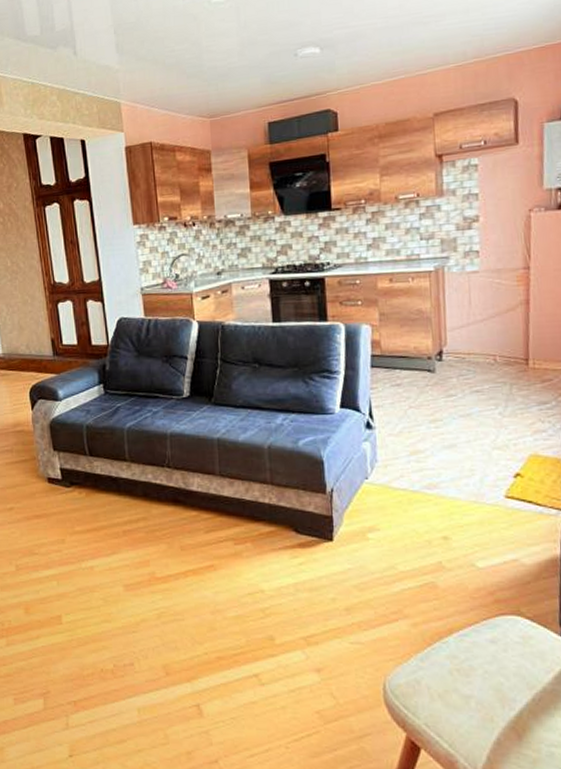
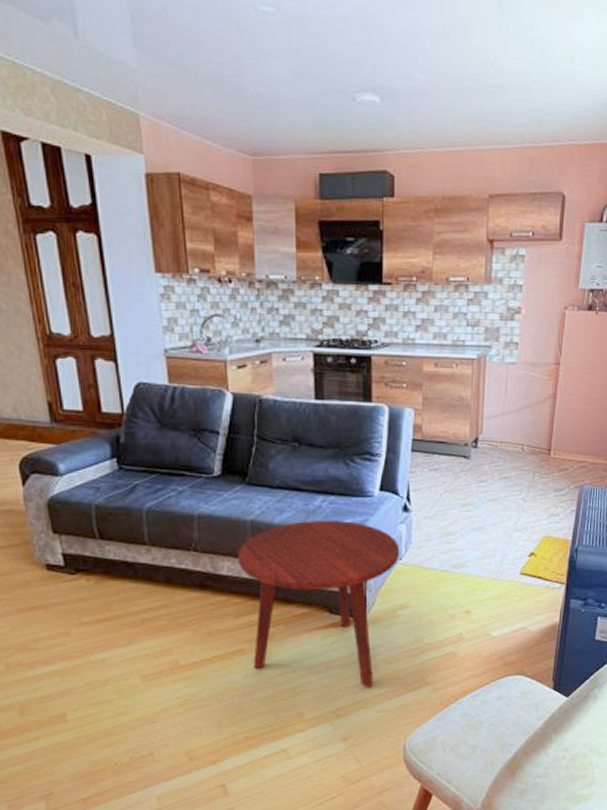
side table: none [206,438,366,616] -> present [237,520,400,688]

